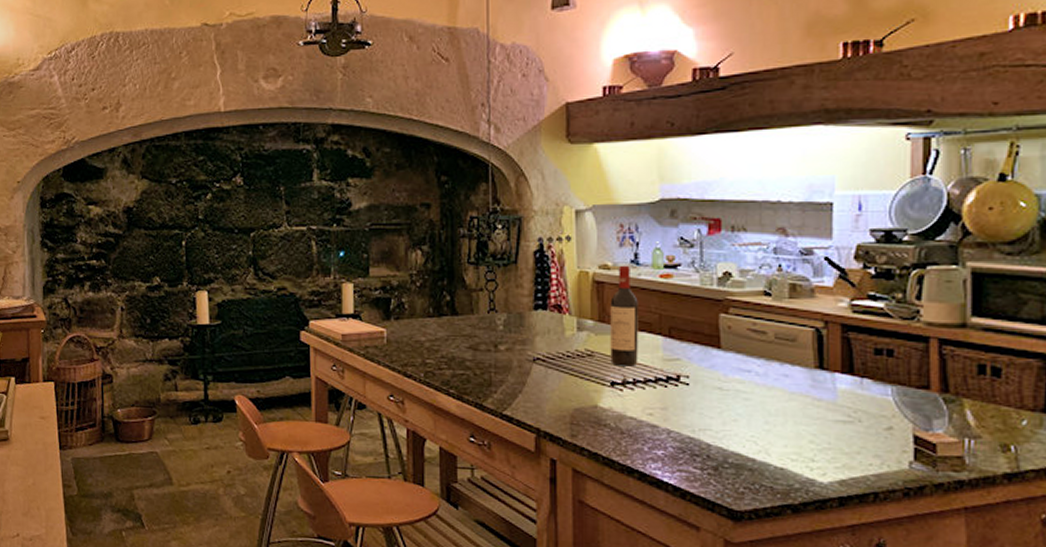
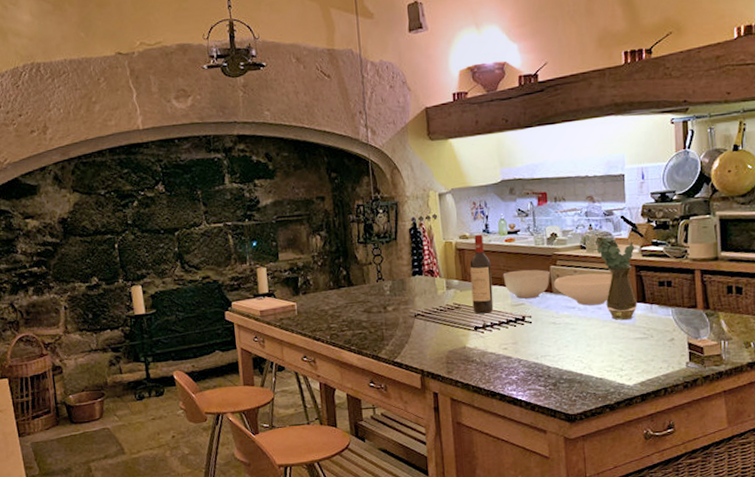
bowl: none [653,315,718,353] -> present [503,269,550,299]
bowl: none [723,328,807,371] -> present [554,273,612,306]
vase: none [786,278,842,394] -> present [595,234,637,320]

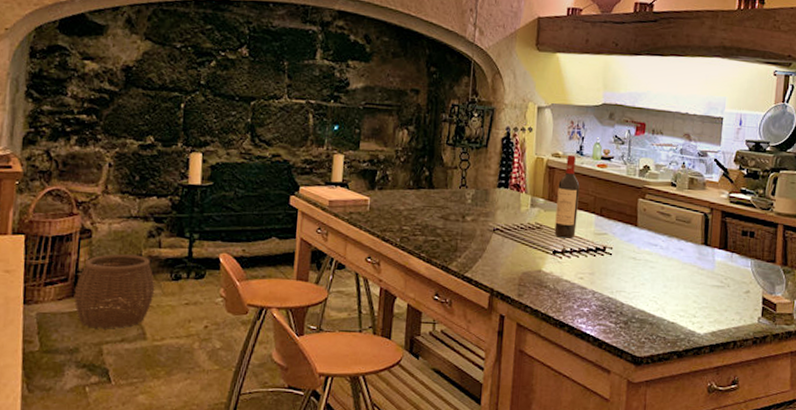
woven basket: none [57,382,125,450] -> present [73,254,155,329]
bowl: present [503,269,550,299] -> none [590,197,637,229]
bowl: present [554,273,612,306] -> none [639,211,698,246]
vase: present [595,234,637,320] -> none [686,173,724,265]

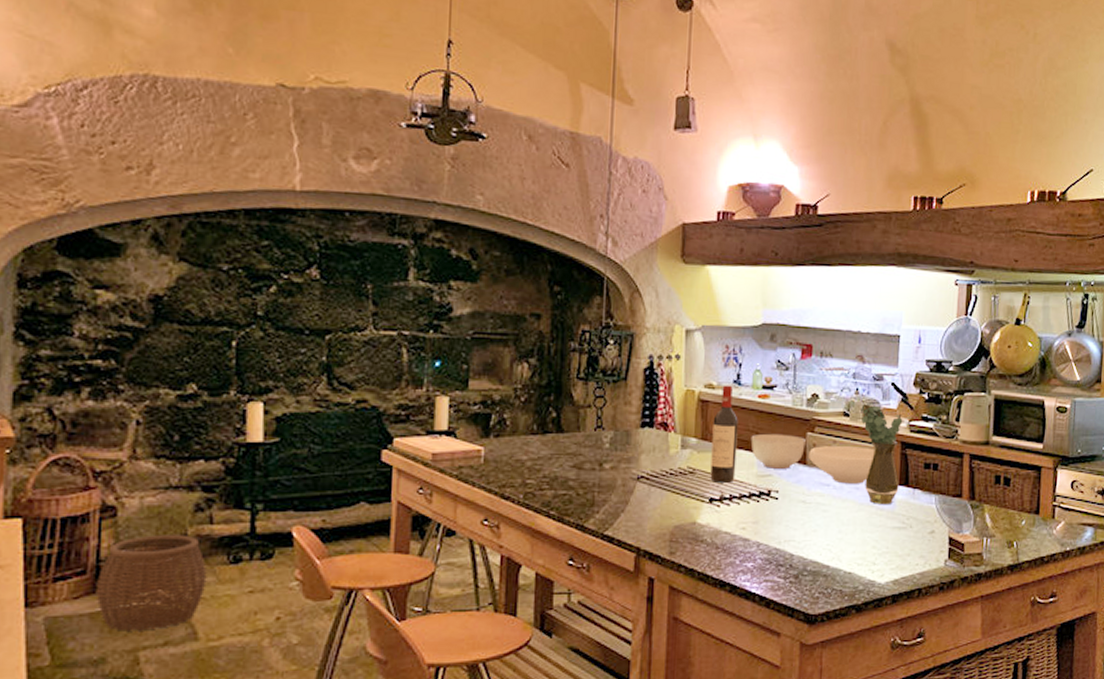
bowl: none [590,197,637,229] -> present [750,433,806,469]
bowl: none [639,211,698,246] -> present [809,446,875,484]
vase: none [686,173,724,265] -> present [861,401,903,504]

